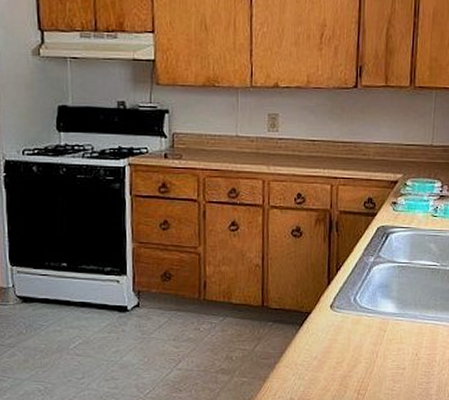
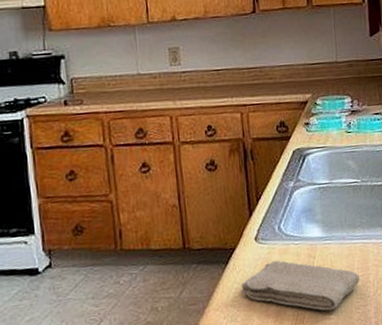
washcloth: none [312,329,427,382] -> present [241,260,361,311]

